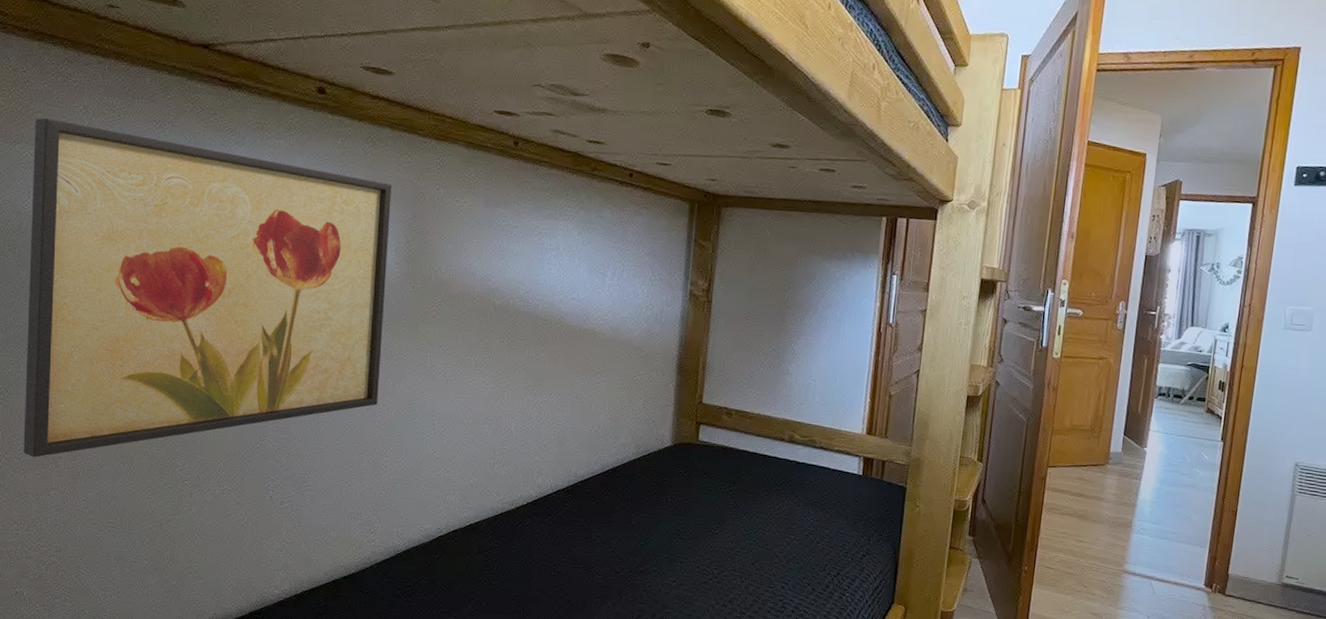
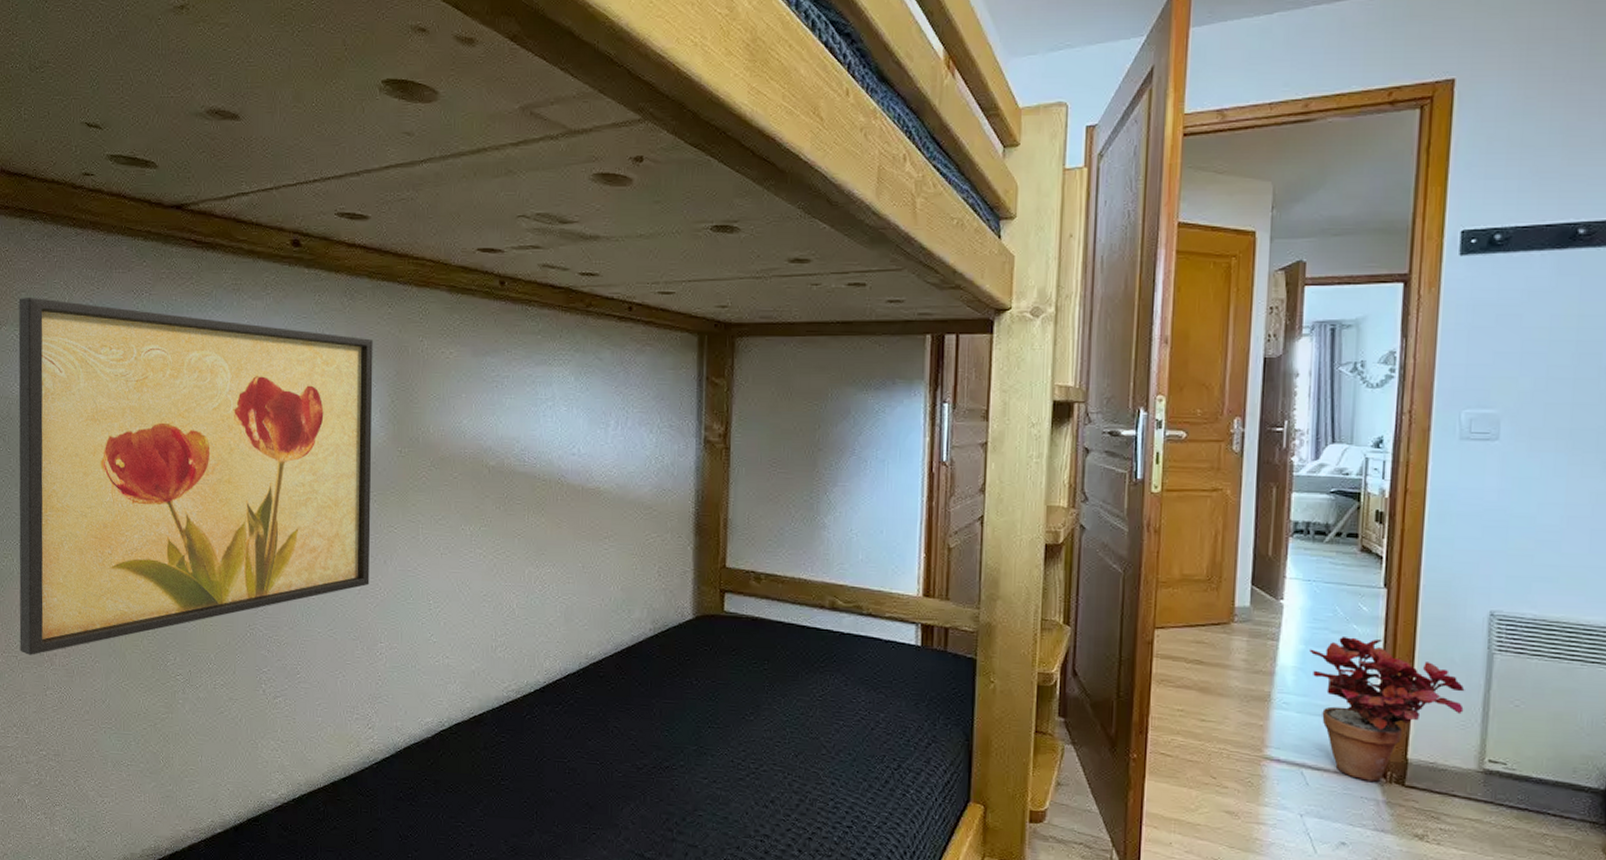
potted plant: none [1163,478,1273,591] -> present [1310,637,1465,782]

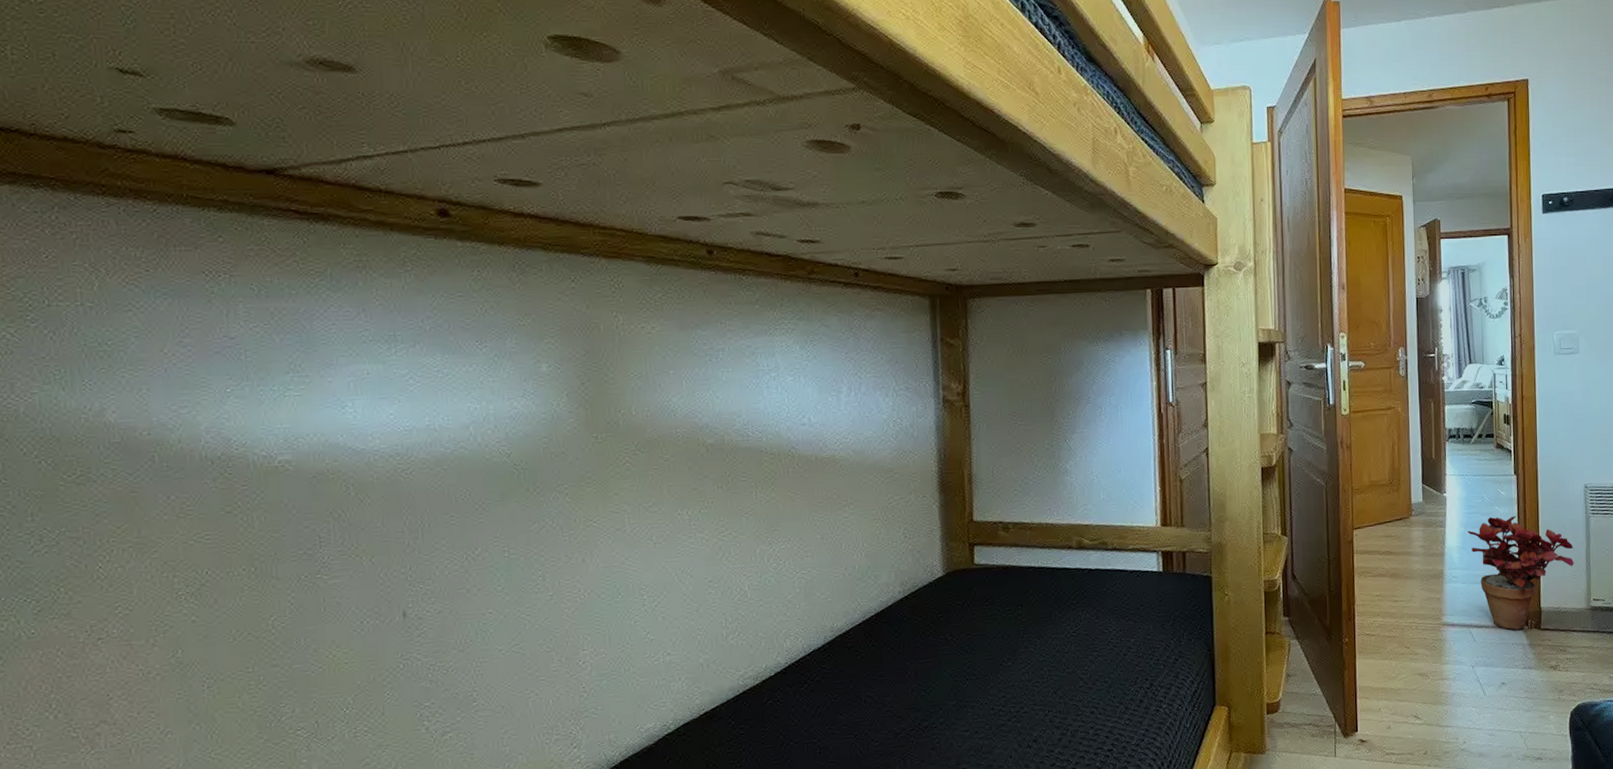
wall art: present [18,298,373,655] -> none [12,285,565,742]

